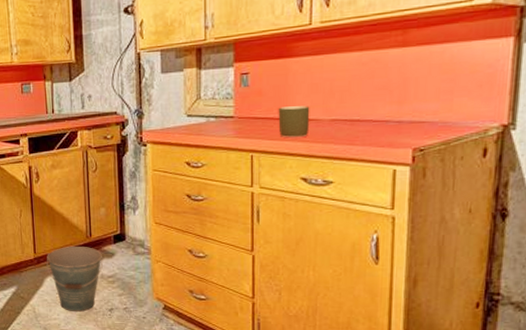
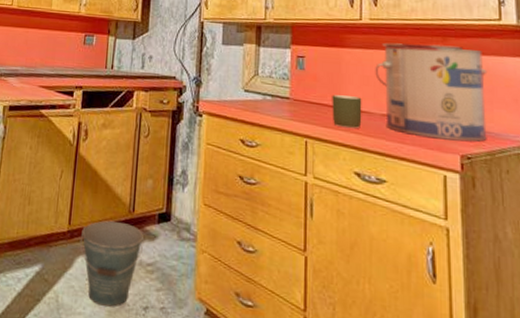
paint can: none [325,37,451,136] -> present [375,42,488,142]

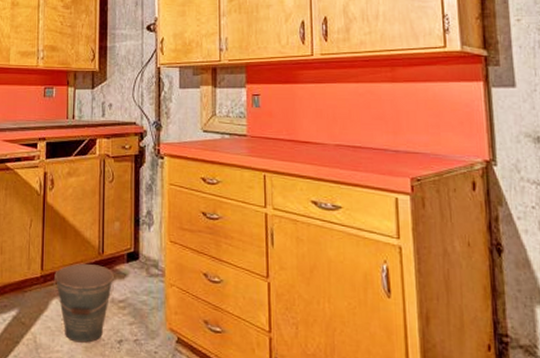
mug: present [332,95,362,130] -> none [287,129,317,161]
paint can: present [375,42,488,142] -> none [327,75,435,165]

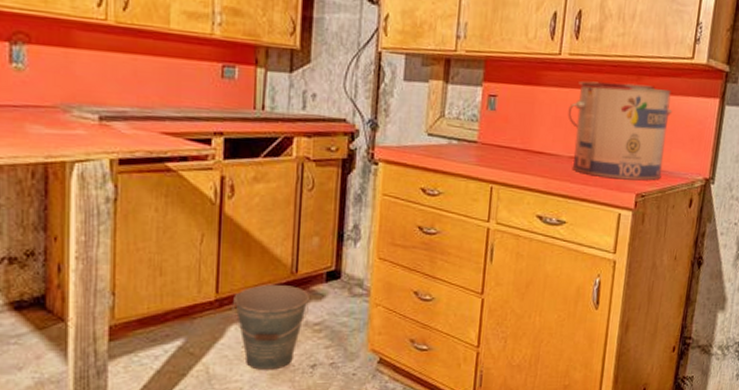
paint can: none [327,75,435,165] -> present [568,80,673,181]

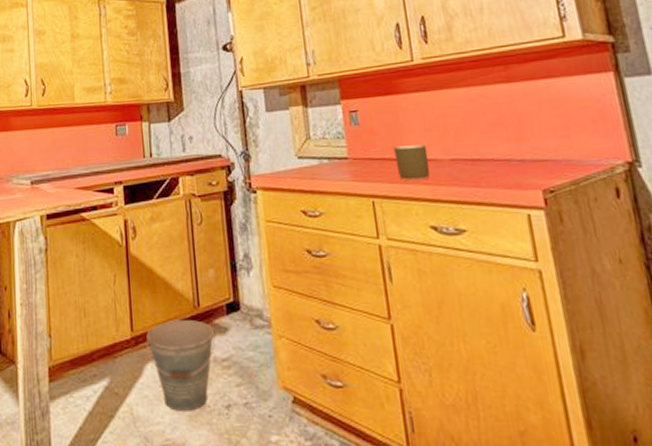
mug: none [520,137,552,173] -> present [393,145,430,181]
paint can: present [568,80,673,181] -> none [435,72,569,177]

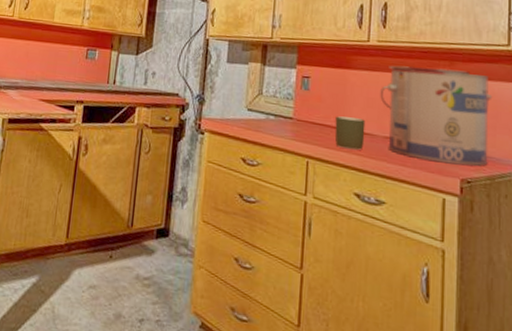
bucket: present [146,320,216,411] -> none [77,235,142,319]
paint can: none [435,72,569,177] -> present [380,65,493,167]

